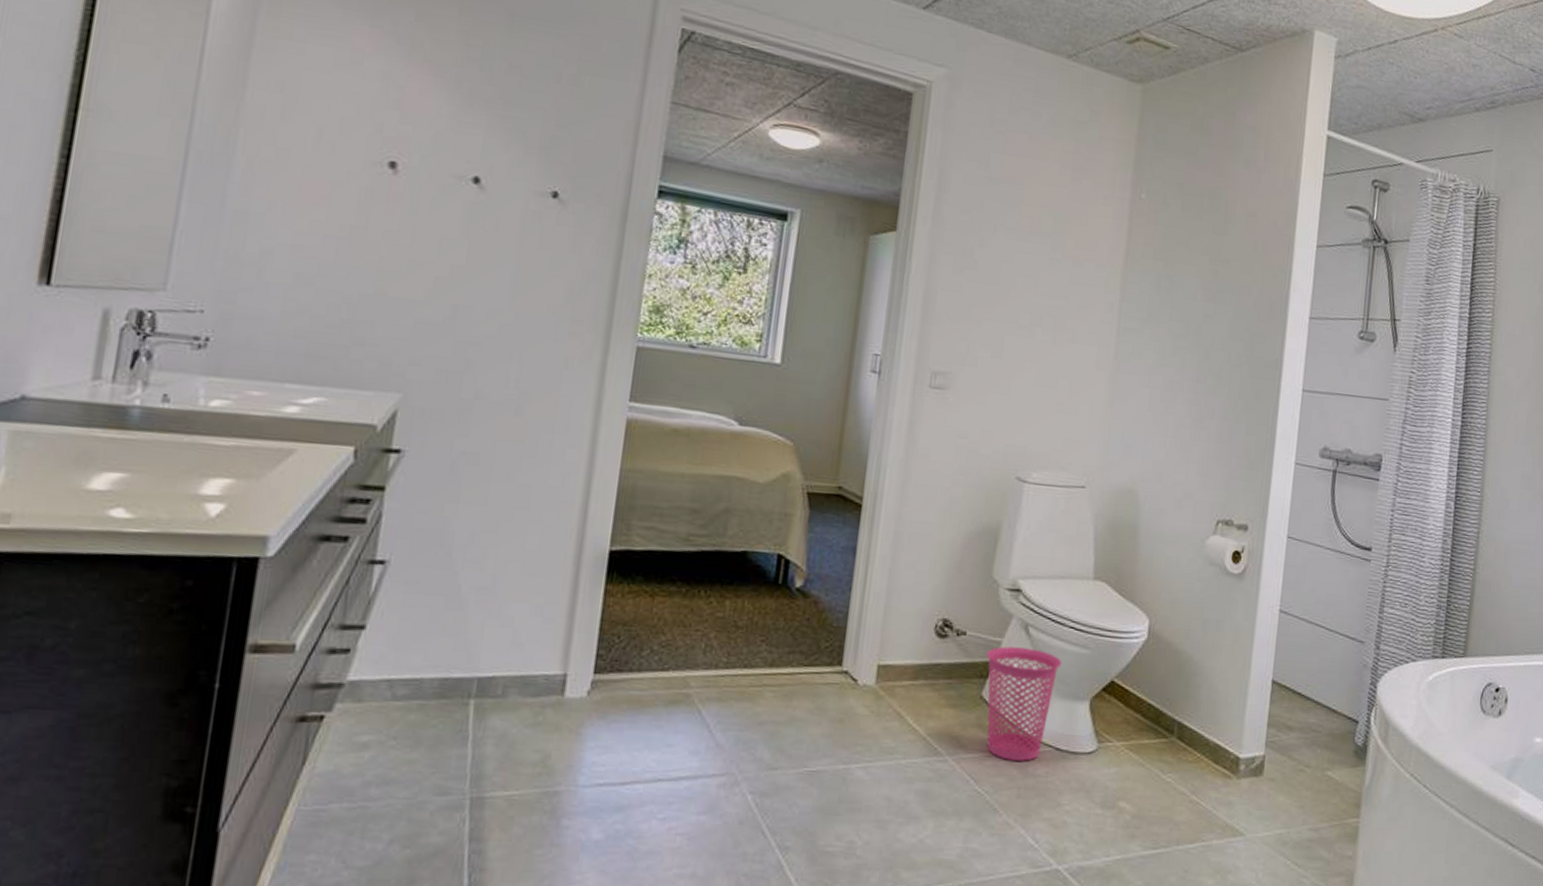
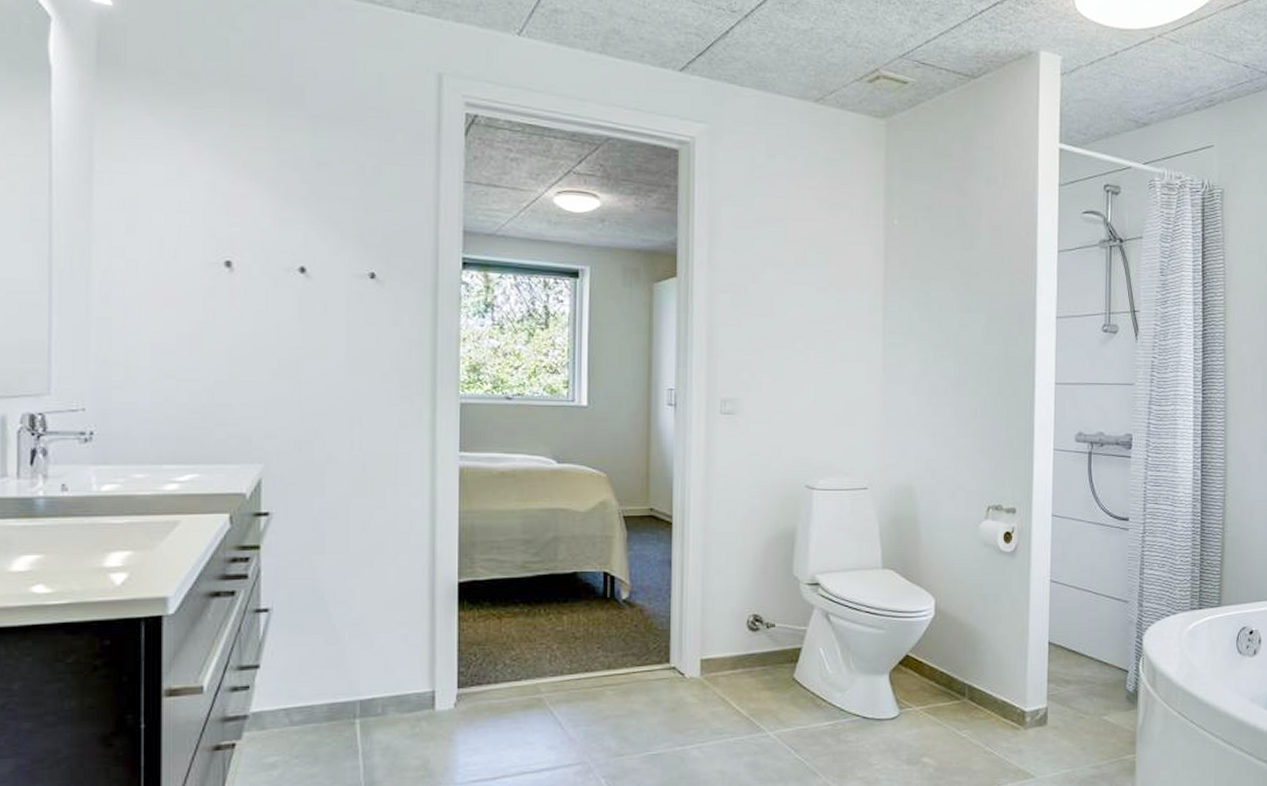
waste basket: present [986,646,1062,761] -> none [795,633,861,731]

